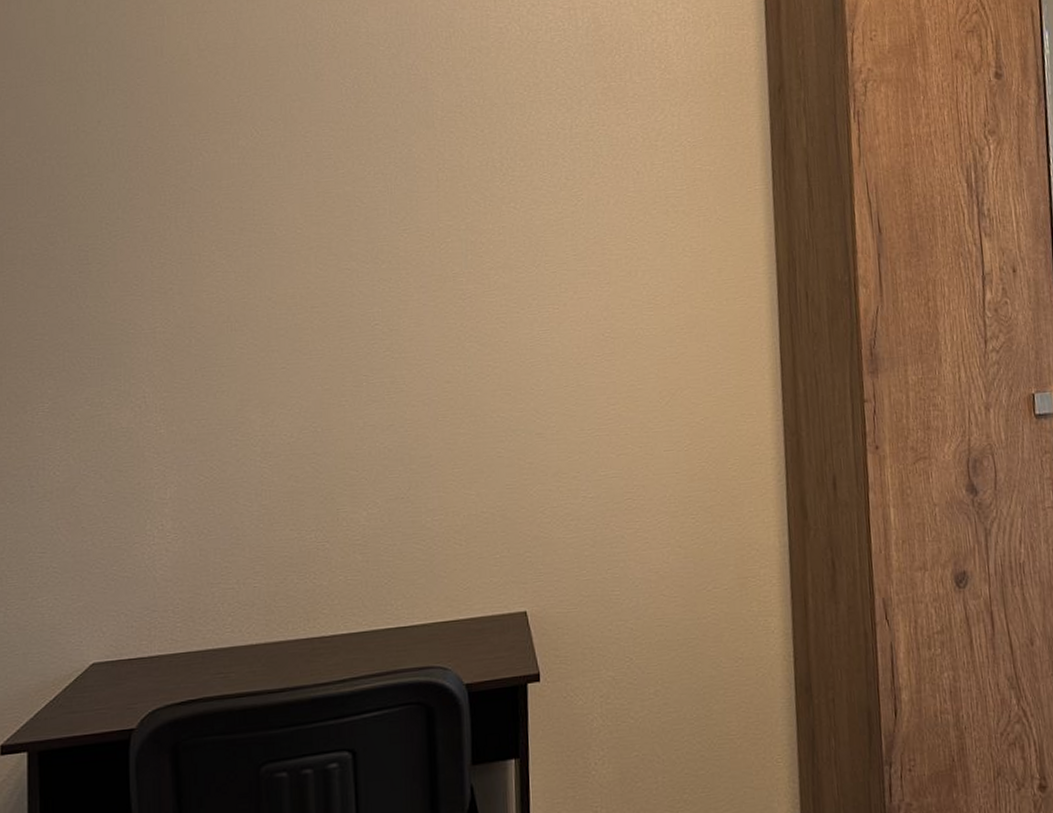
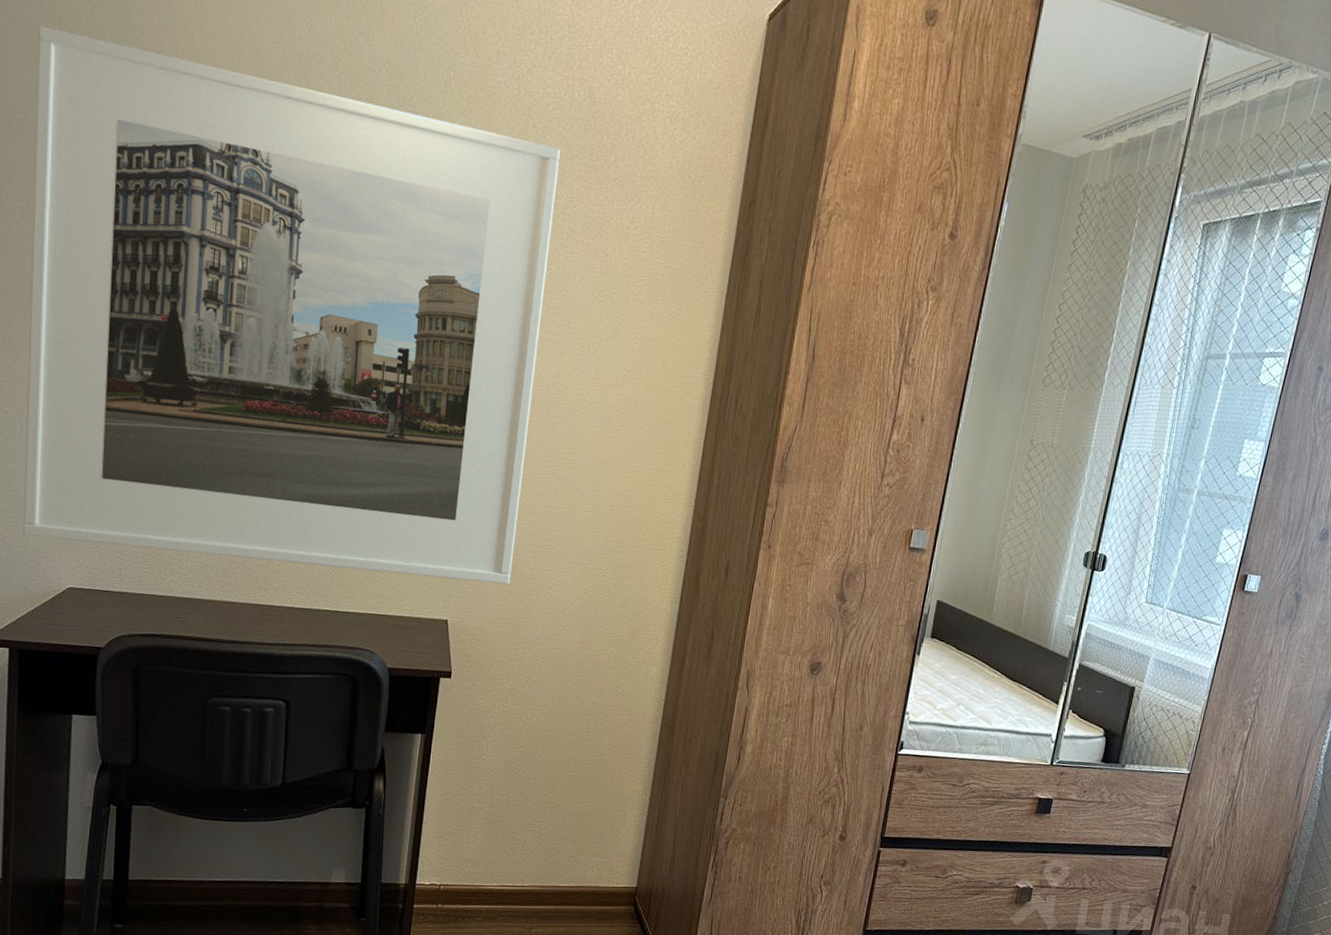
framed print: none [33,73,592,613] -> present [23,26,560,585]

